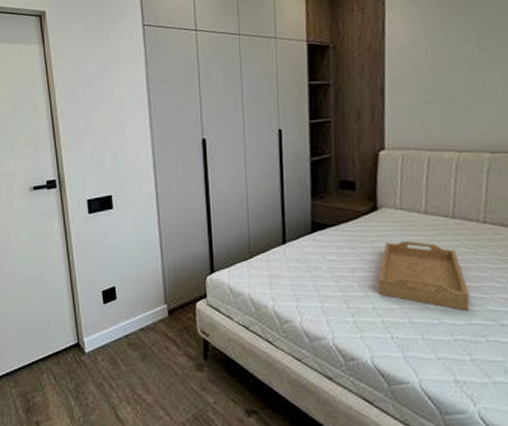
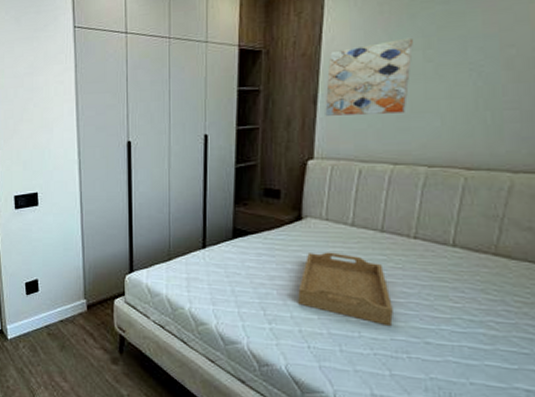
wall art: none [392,31,469,107] -> present [325,37,413,116]

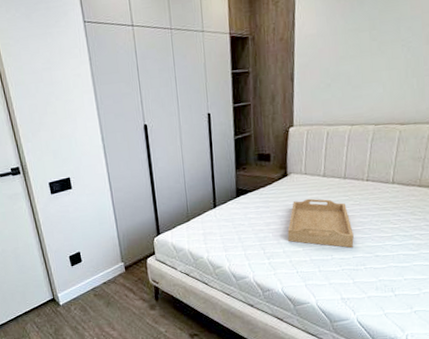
wall art: present [325,37,413,116] -> none [300,21,362,90]

